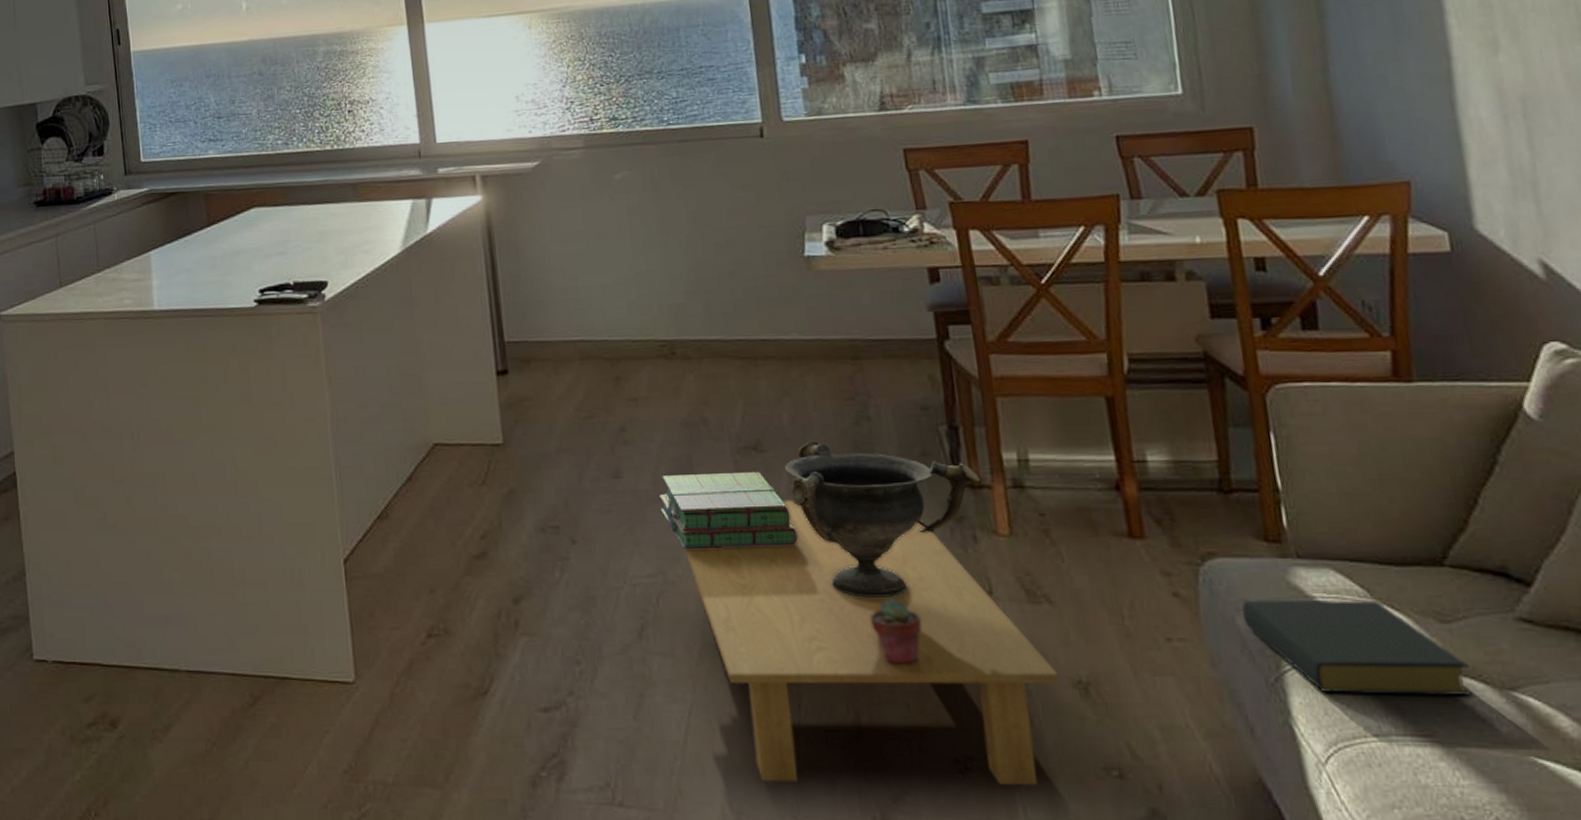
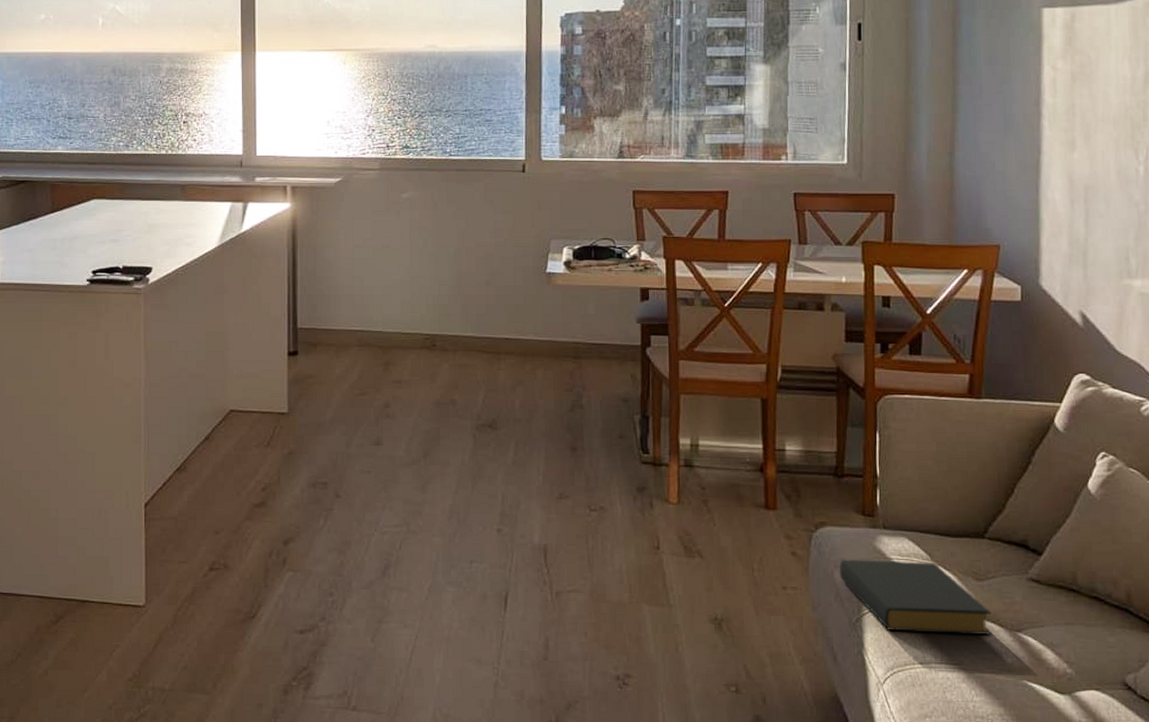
stack of books: present [659,472,799,549] -> none [411,445,517,506]
coffee table: present [684,500,1060,786] -> none [425,469,702,698]
decorative bowl: present [785,440,981,599] -> none [513,422,661,550]
potted succulent: present [870,599,922,665] -> none [565,550,603,603]

